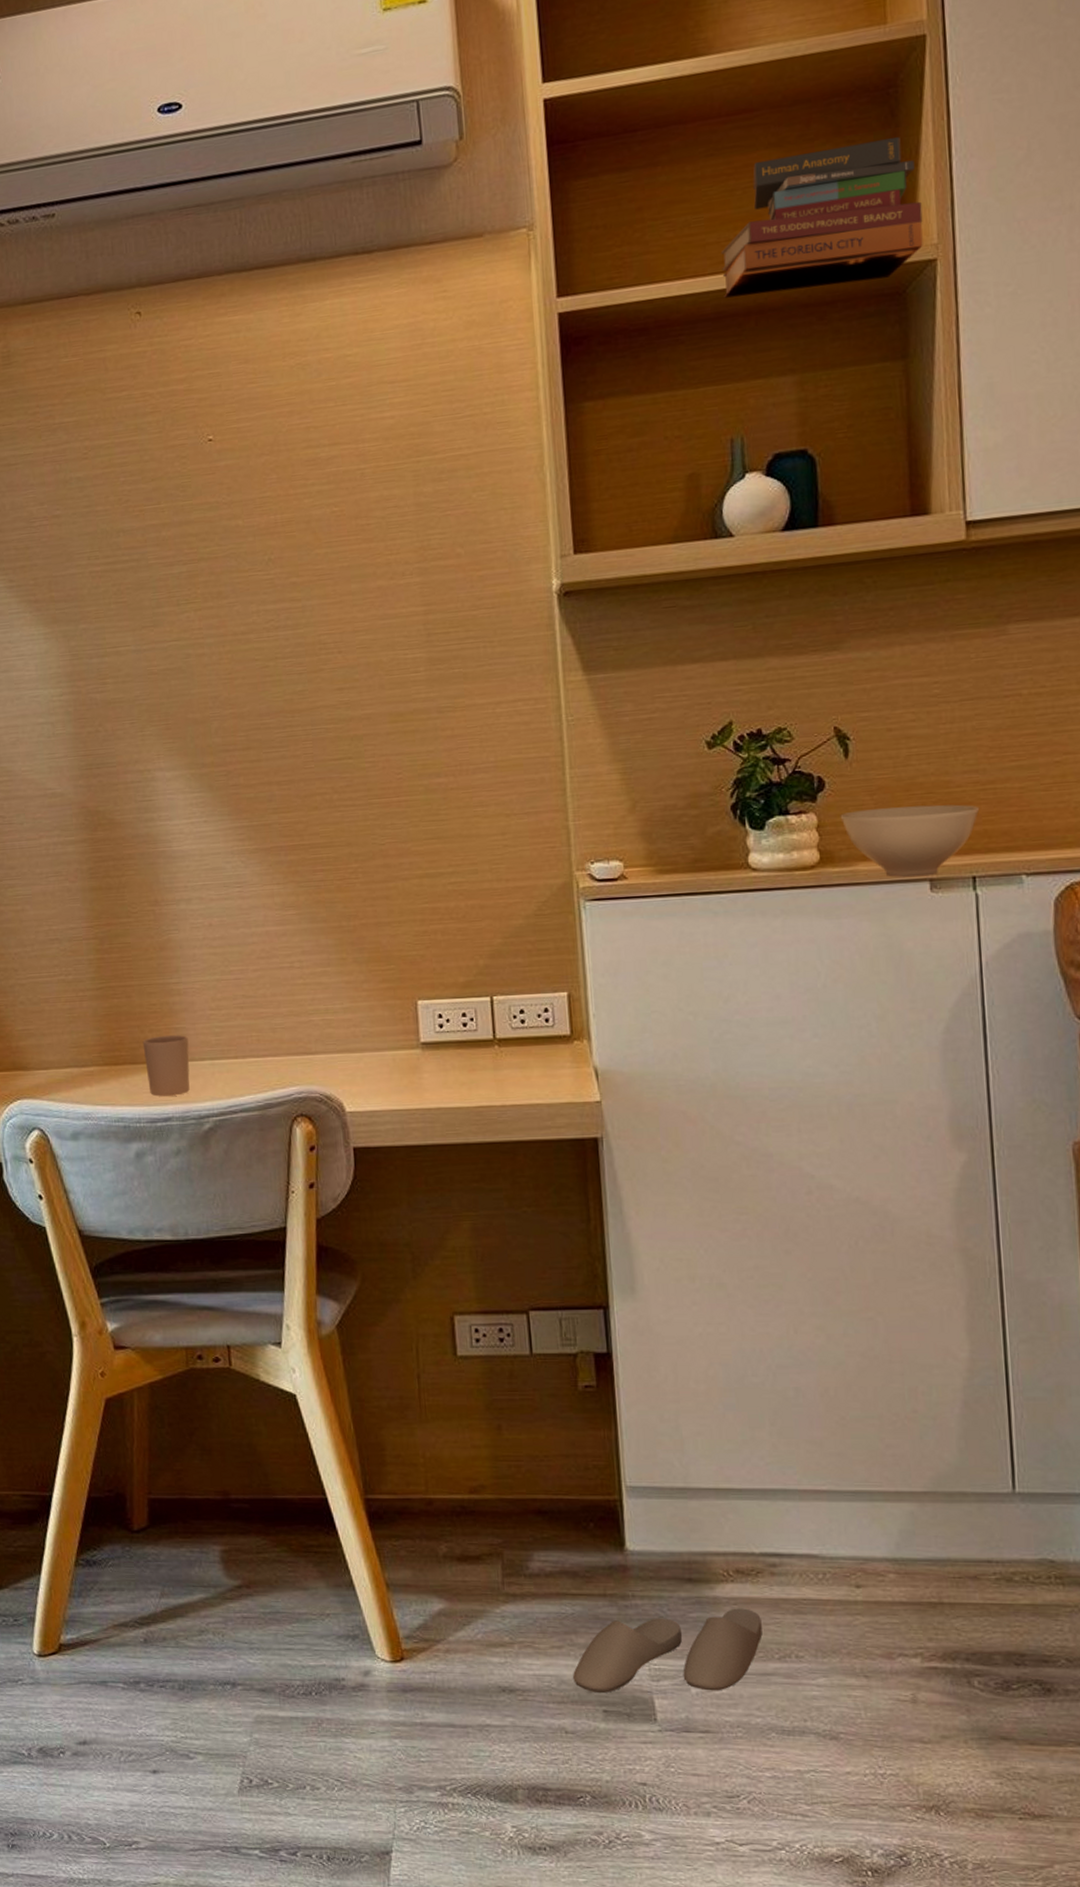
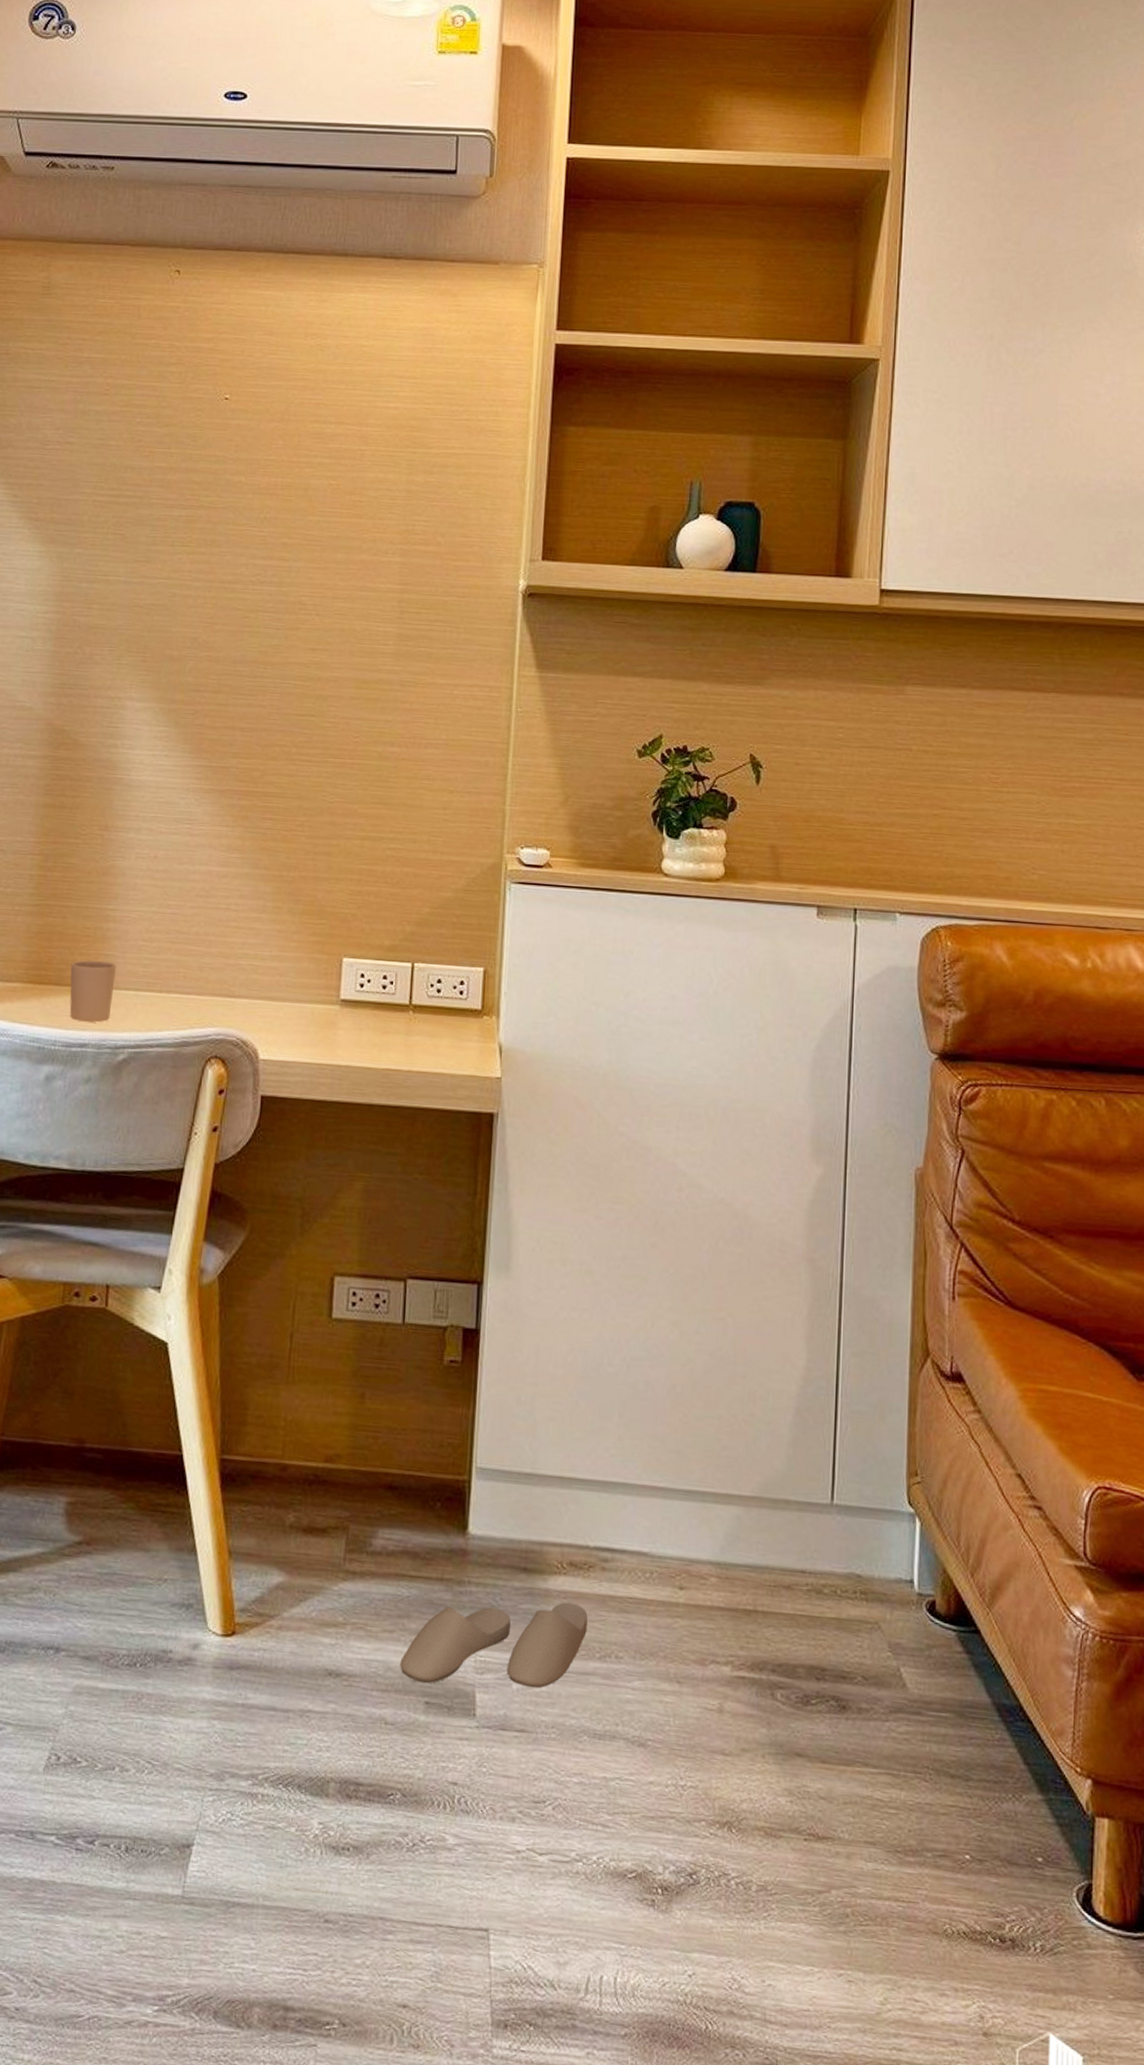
books: present [721,137,923,298] -> none [699,247,872,367]
bowl: present [840,804,980,878] -> none [746,833,867,903]

